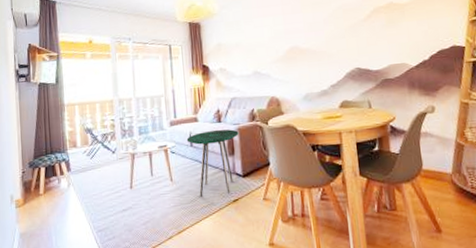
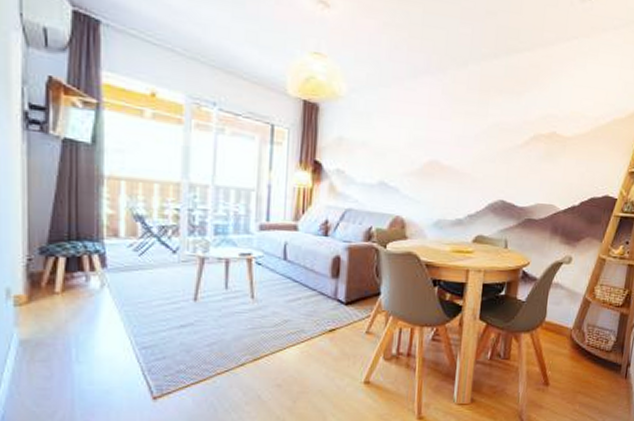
side table: present [186,129,239,197] -> none [279,244,349,321]

